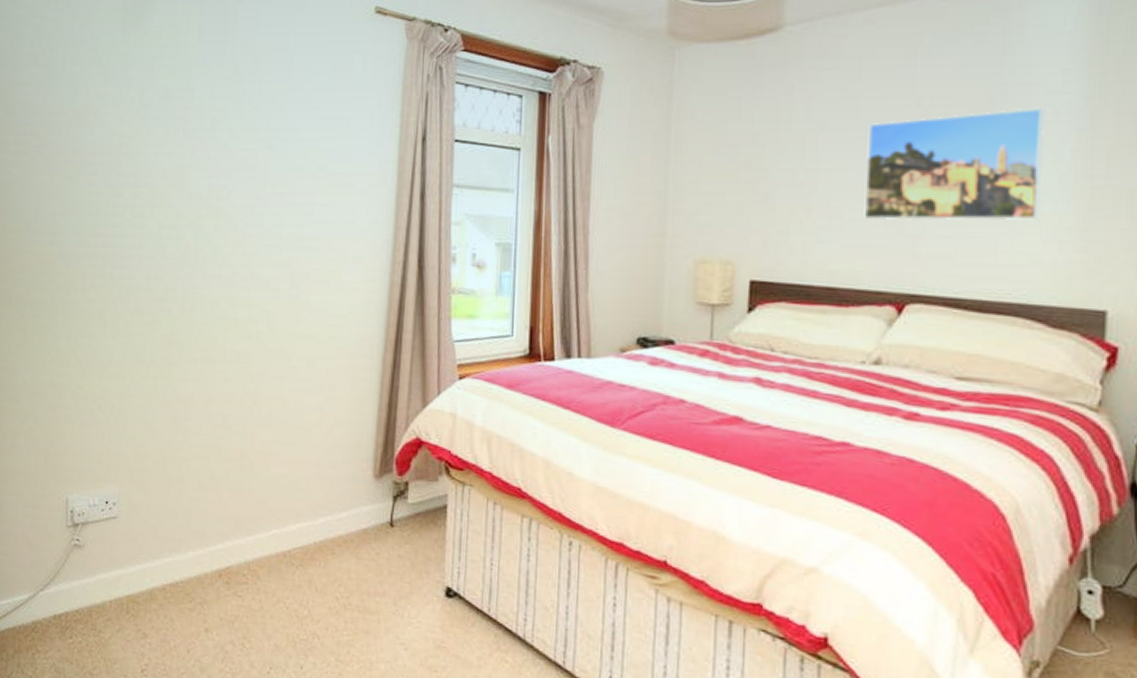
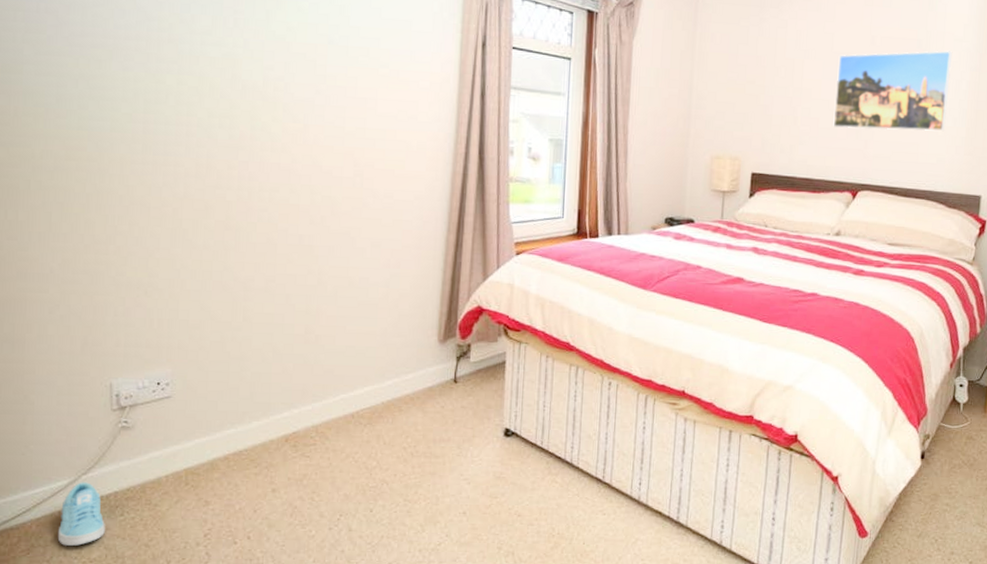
sneaker: none [17,598,57,665] -> present [57,482,105,546]

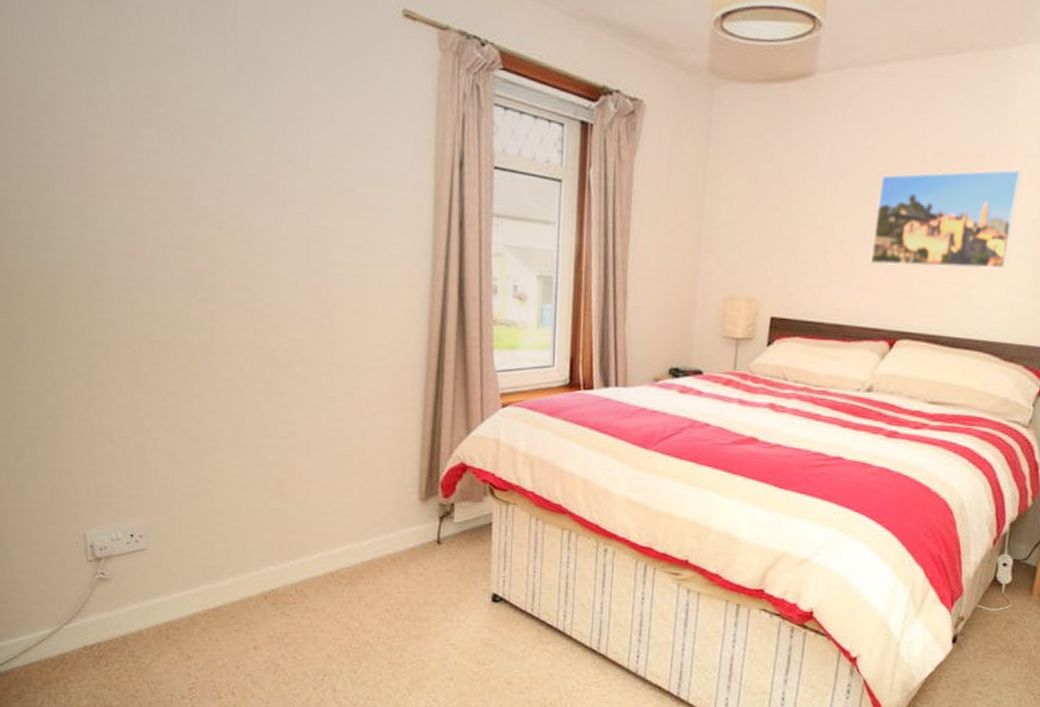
sneaker: present [57,482,105,546] -> none [46,632,92,694]

